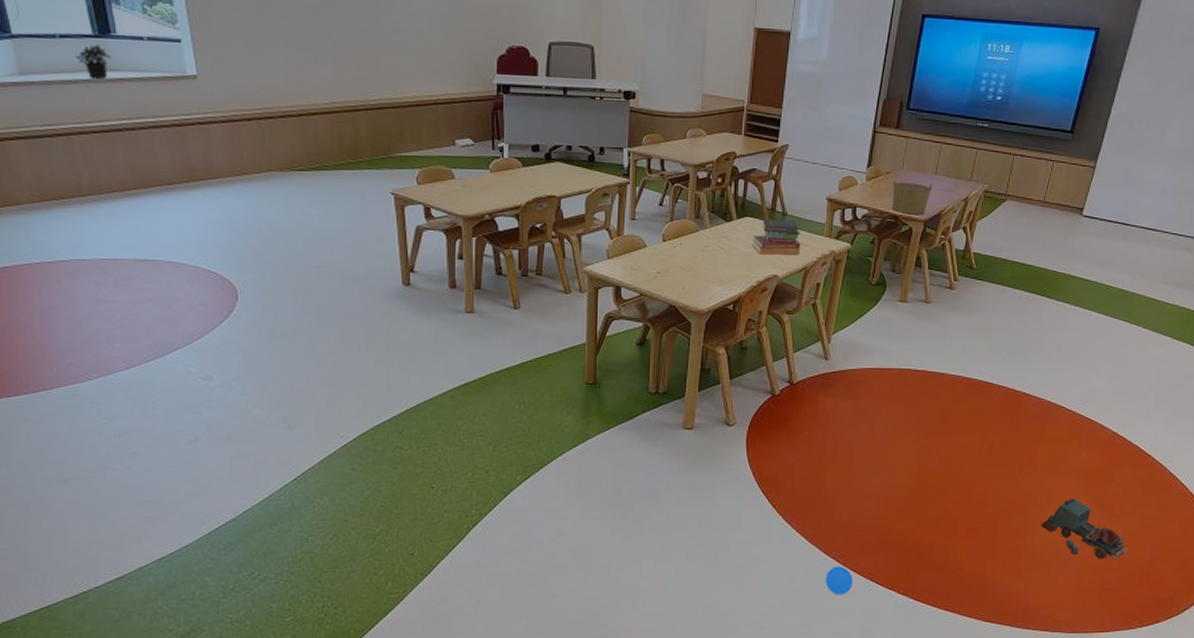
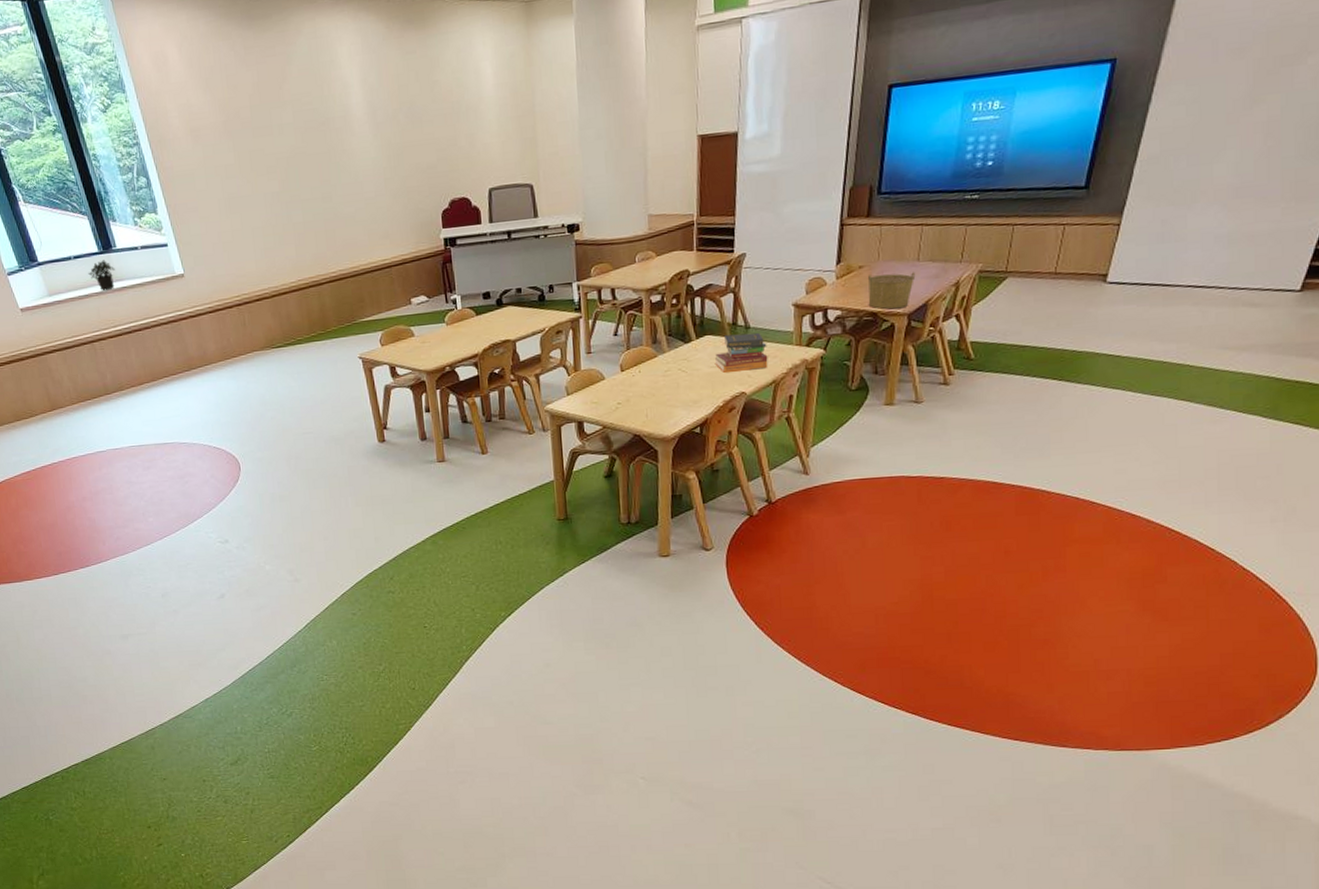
ball: present [825,566,853,595] -> none [824,686,854,716]
toy truck: present [1041,498,1129,560] -> none [1074,603,1191,669]

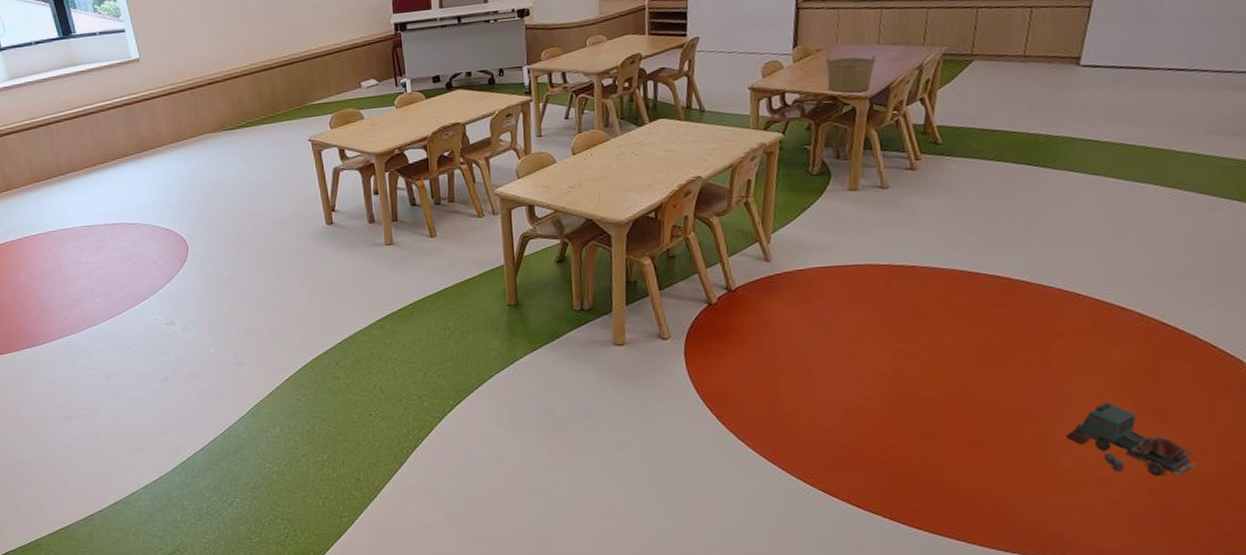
potted plant: present [88,259,116,292] -> none [48,45,74,76]
books: present [714,332,768,373] -> none [668,116,725,156]
toy truck: none [1074,603,1191,669] -> present [1065,403,1198,477]

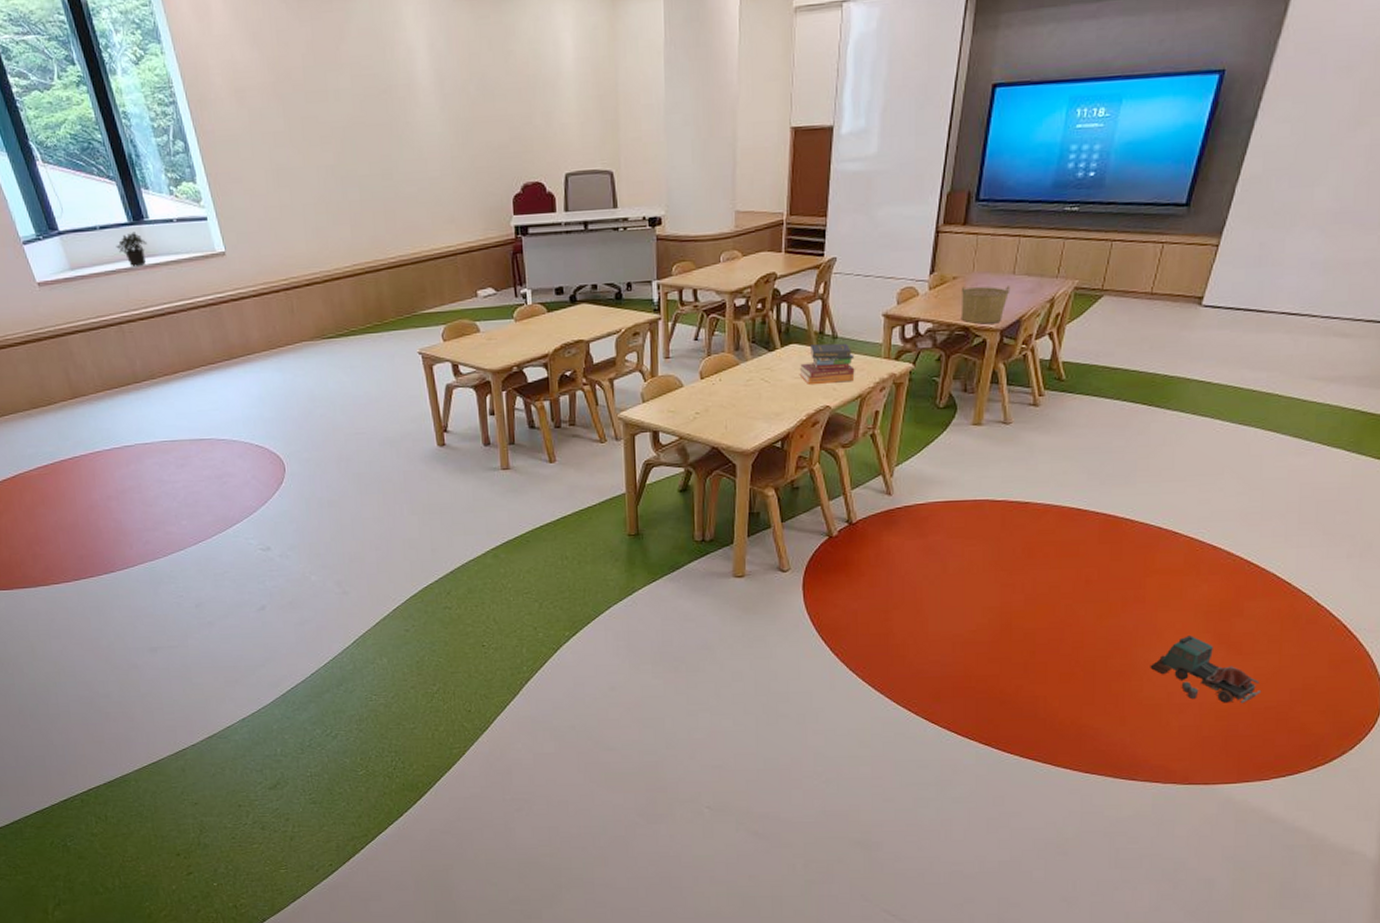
potted plant: none [48,45,74,76] -> present [116,232,148,268]
books: none [668,116,725,156] -> present [799,343,855,384]

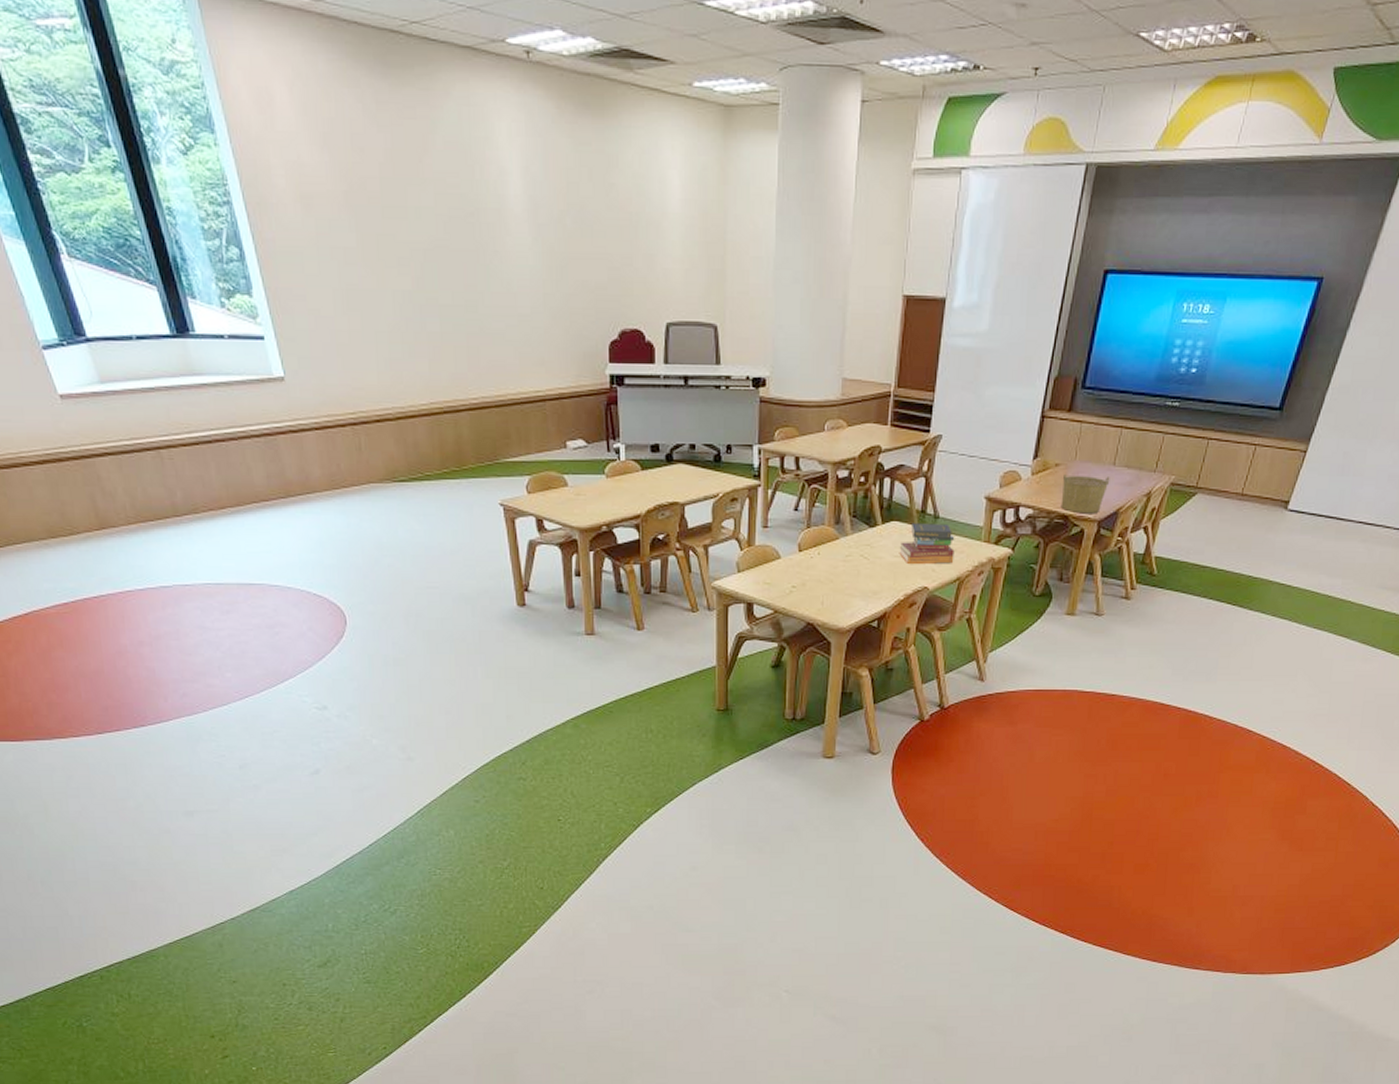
potted plant: present [116,232,148,268] -> none [155,345,193,386]
toy truck: present [1150,635,1262,704] -> none [1218,831,1318,898]

